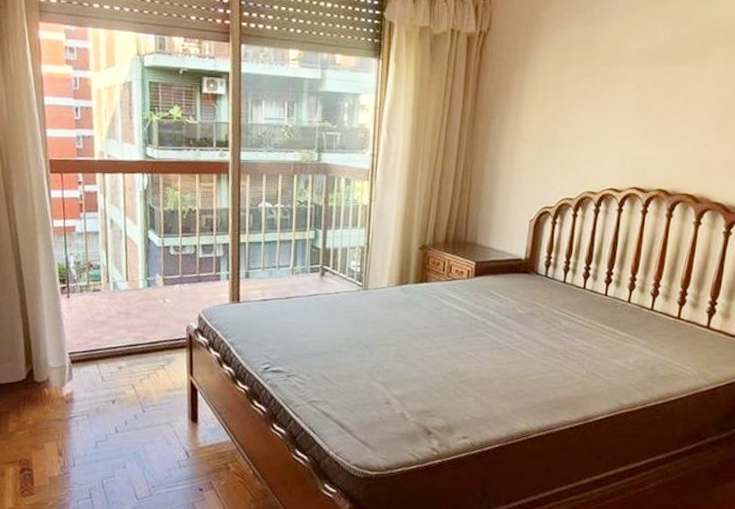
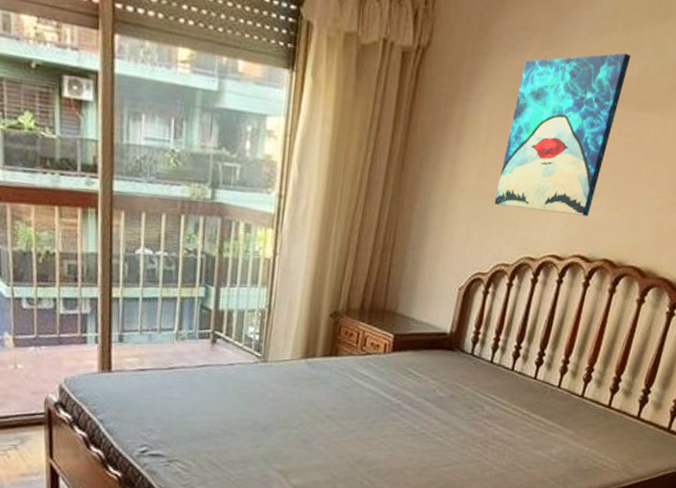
wall art: none [555,21,663,154] -> present [494,53,631,217]

